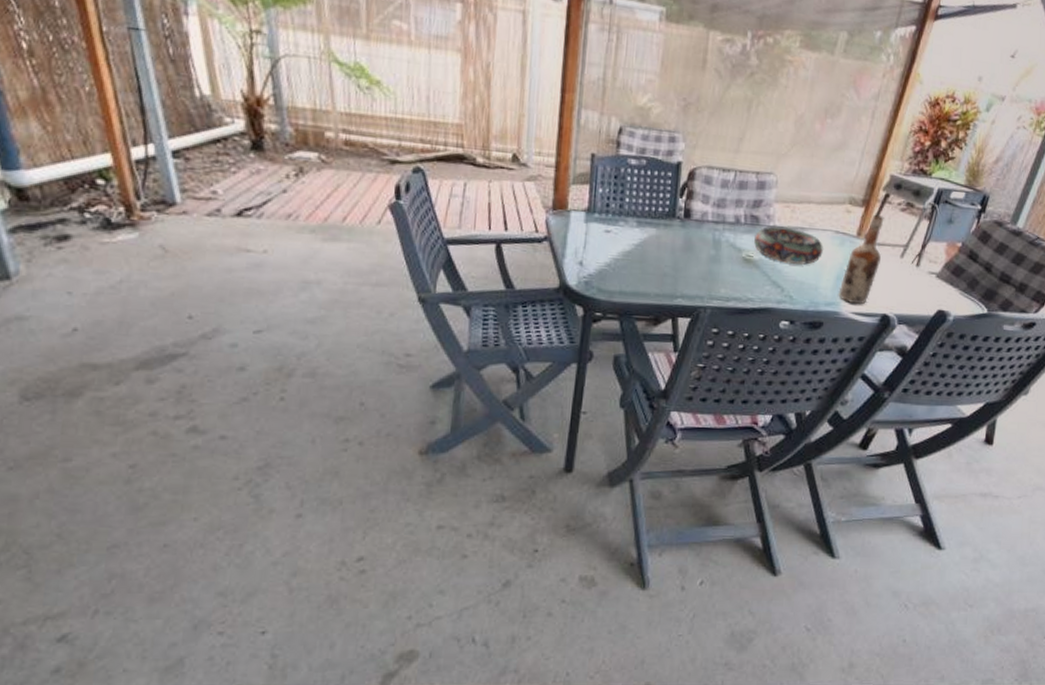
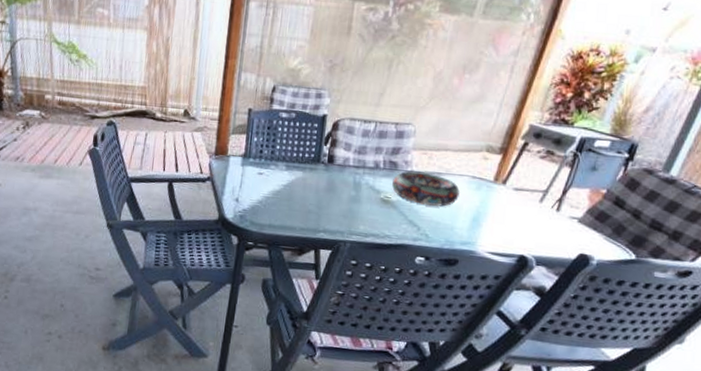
wine bottle: present [838,215,884,305] -> none [474,162,523,246]

